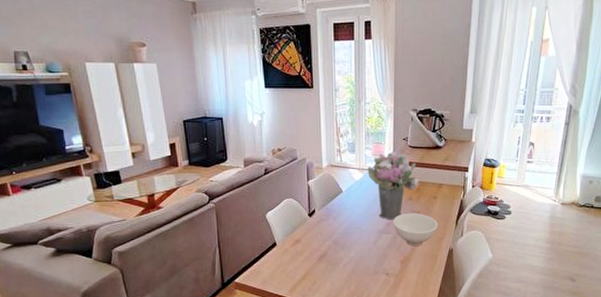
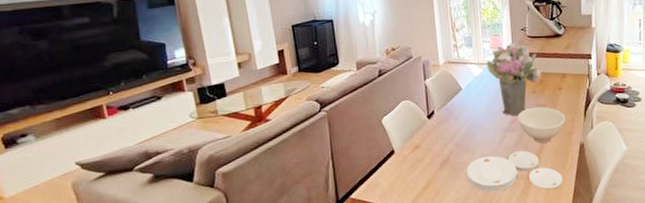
plate: none [341,251,431,288] -> present [466,150,564,193]

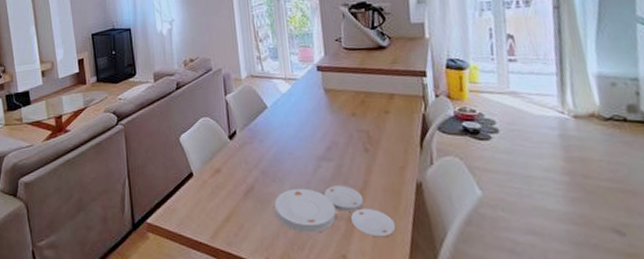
flower bouquet: present [486,44,542,117] -> none [295,57,364,143]
bowl: present [517,106,565,144] -> none [334,132,396,178]

